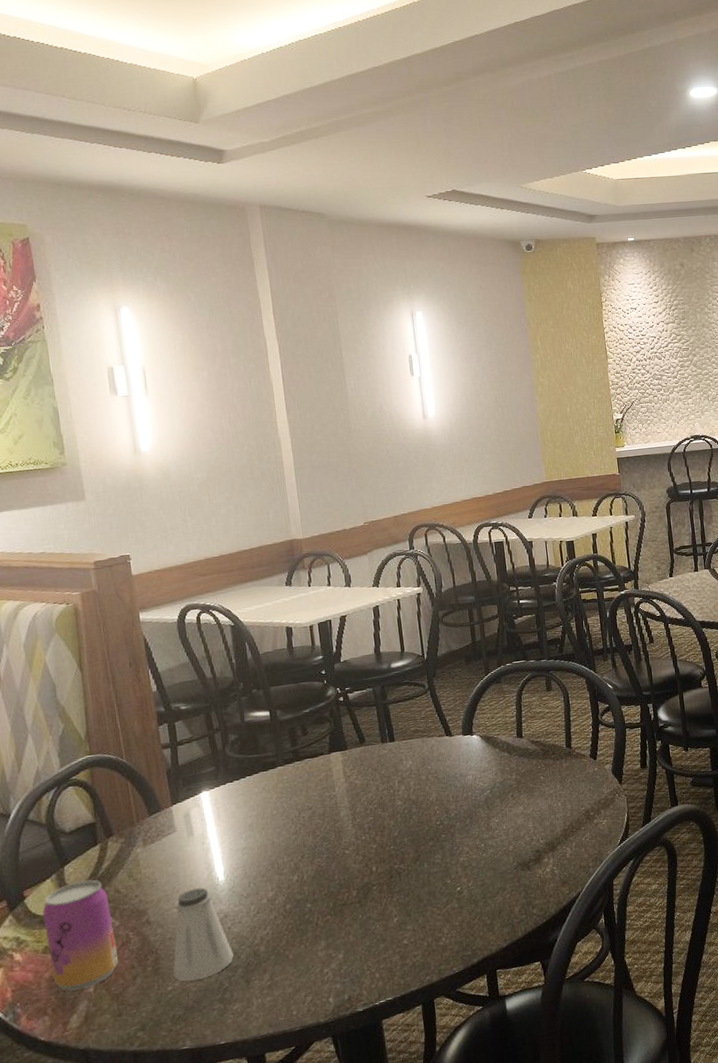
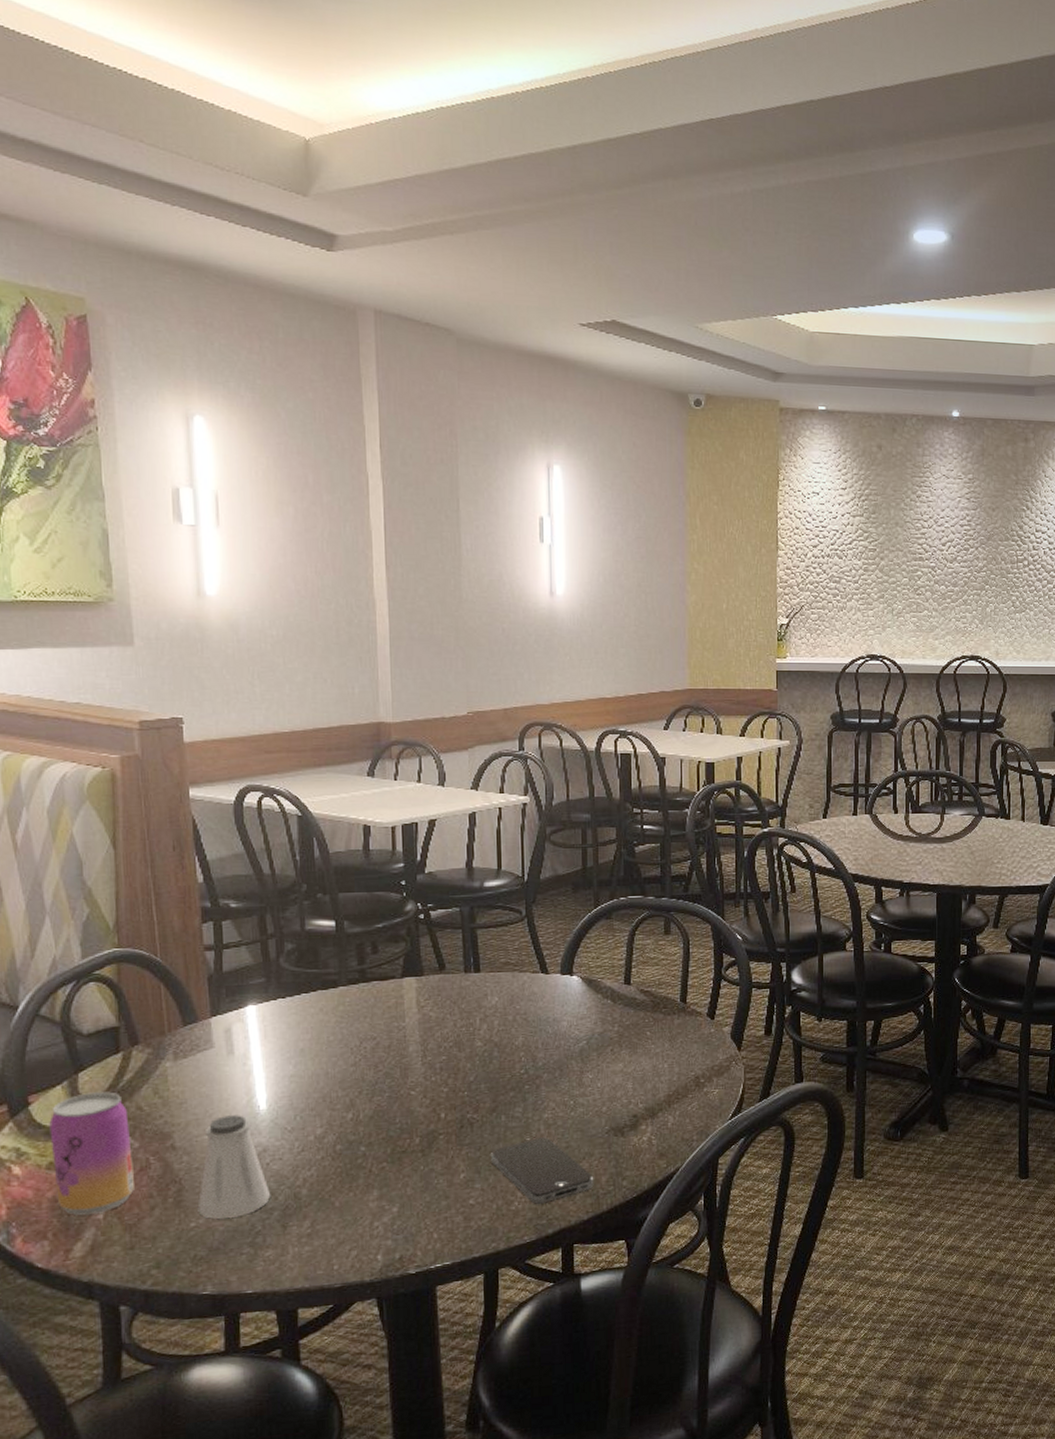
smartphone: none [418,878,509,938] -> present [491,1137,594,1204]

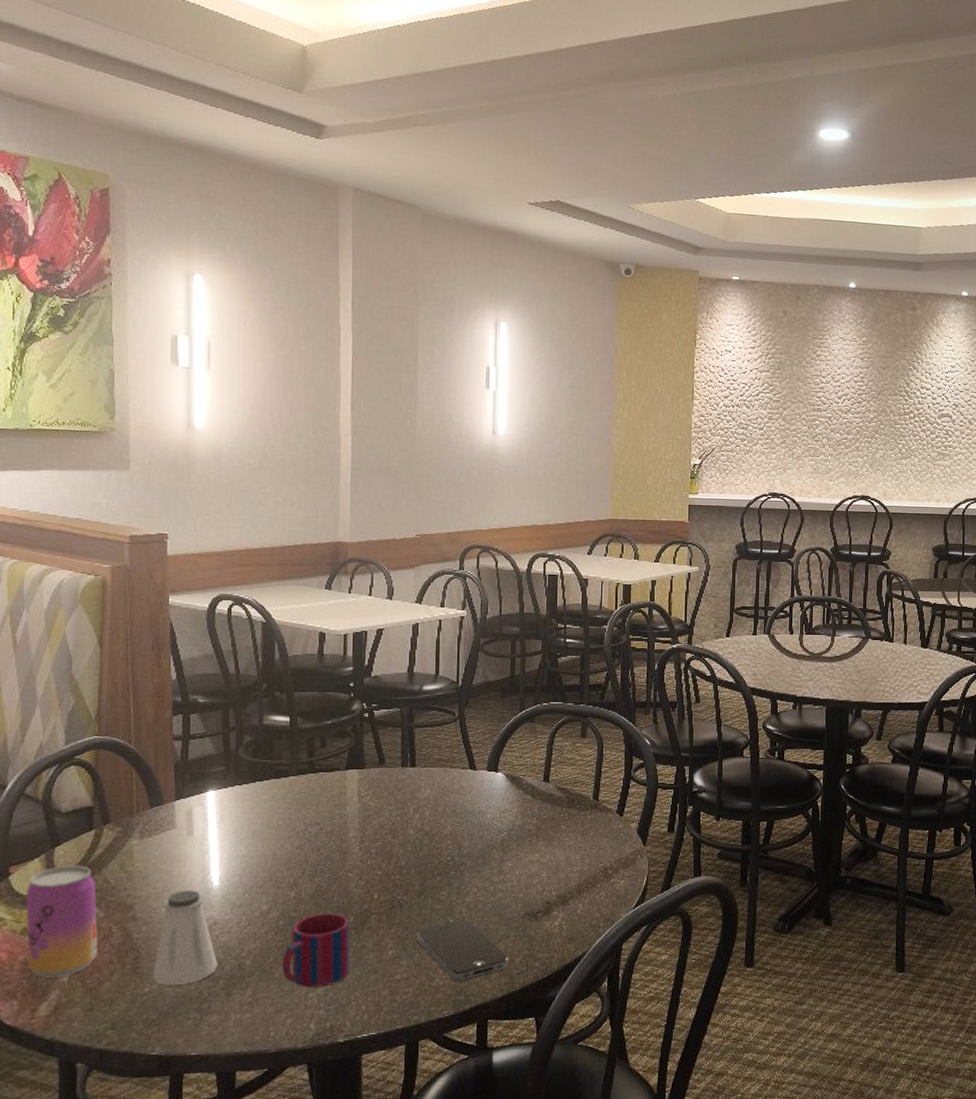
mug: none [342,1135,418,1216] -> present [282,913,350,988]

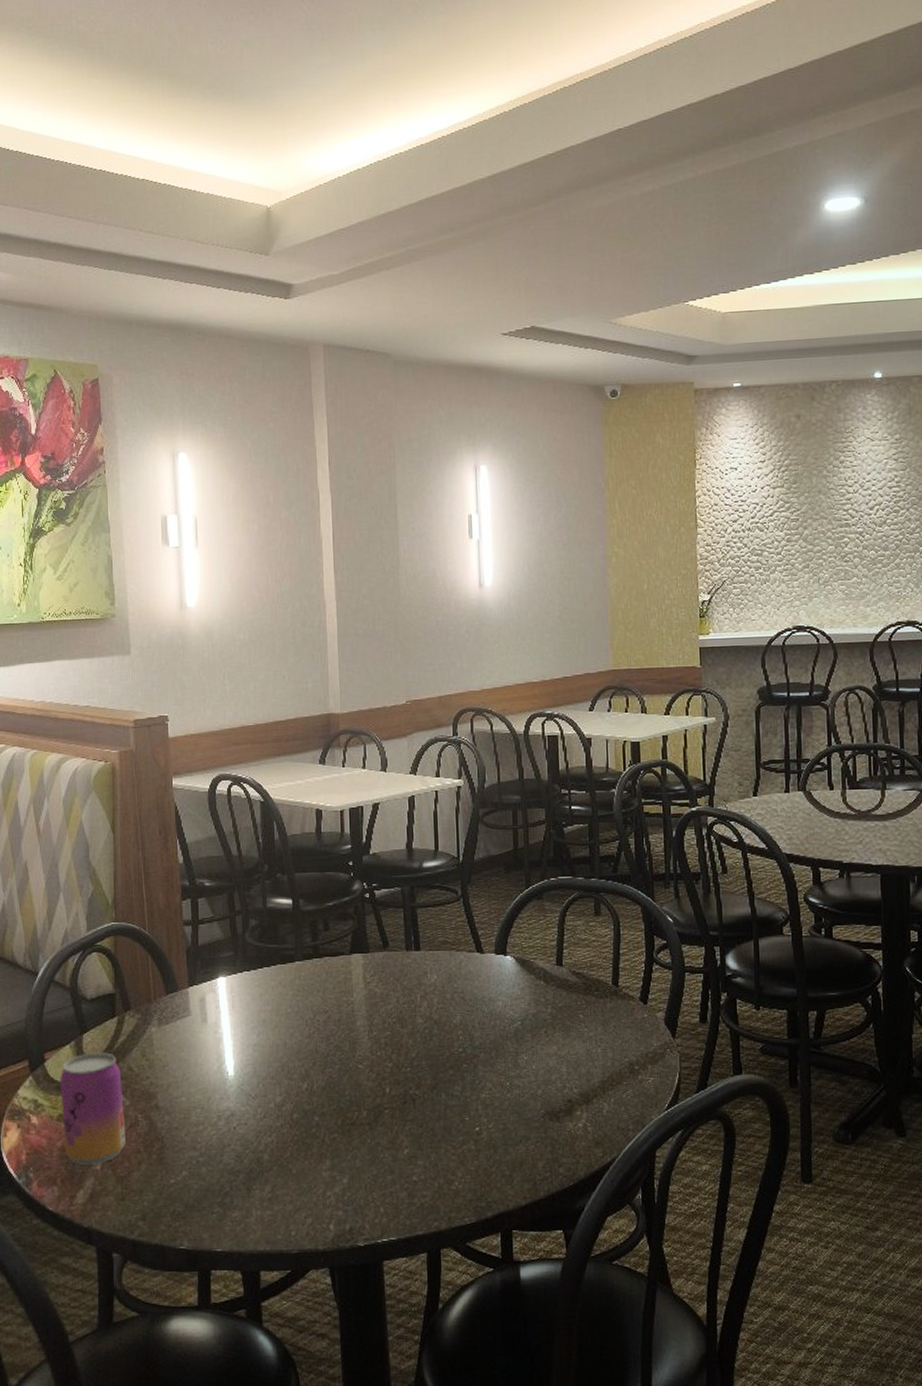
saltshaker: present [152,890,217,985] -> none [176,1080,237,1177]
mug: present [282,913,350,988] -> none [299,1107,366,1186]
smartphone: present [417,920,509,981] -> none [432,1118,531,1185]

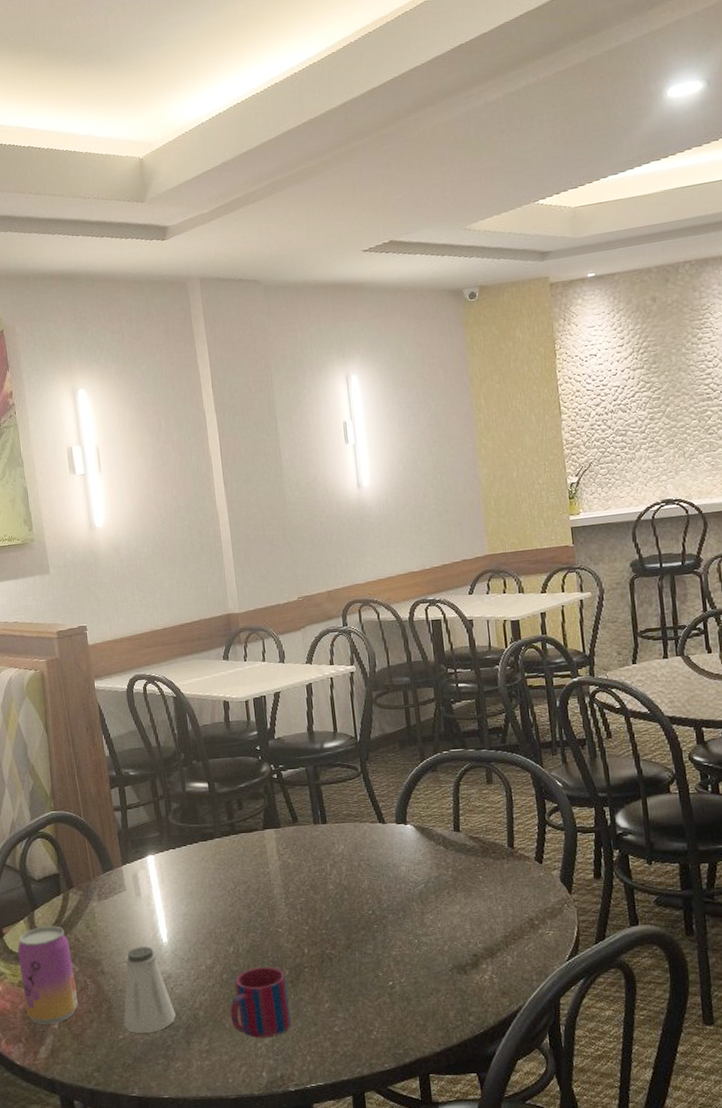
saltshaker: none [176,1080,237,1177] -> present [123,946,176,1033]
mug: none [299,1107,366,1186] -> present [230,967,292,1038]

